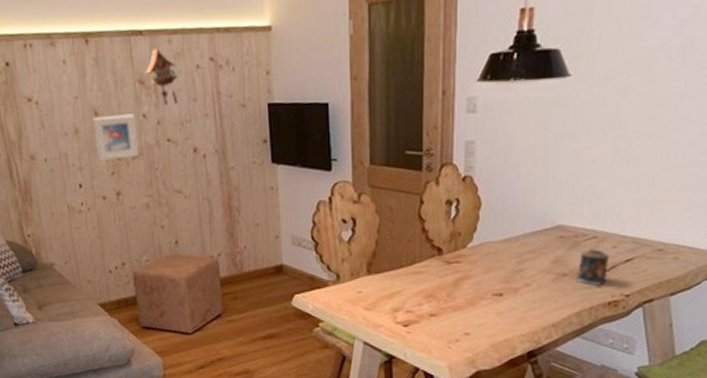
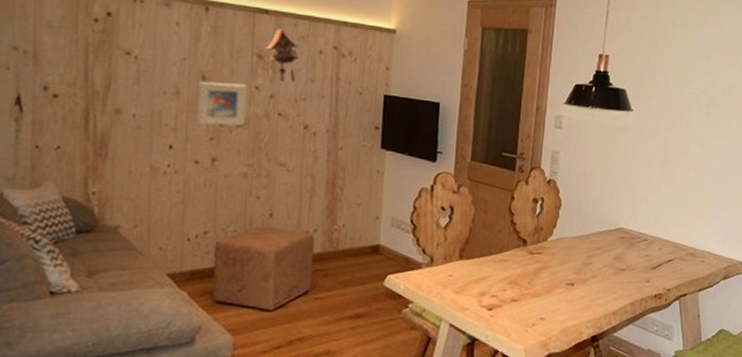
candle: present [576,249,610,287] -> none [631,250,657,281]

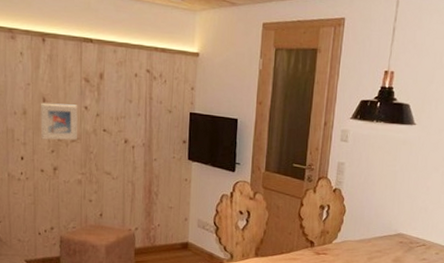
cuckoo clock: present [265,29,299,82] -> none [91,55,119,102]

